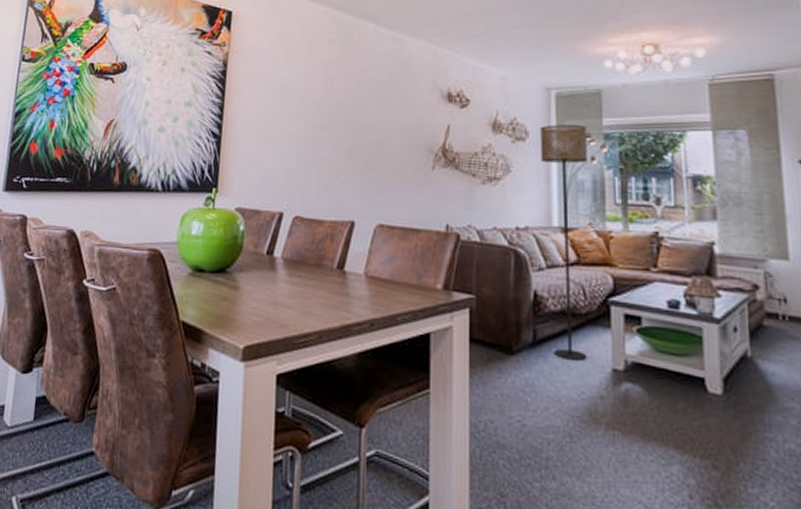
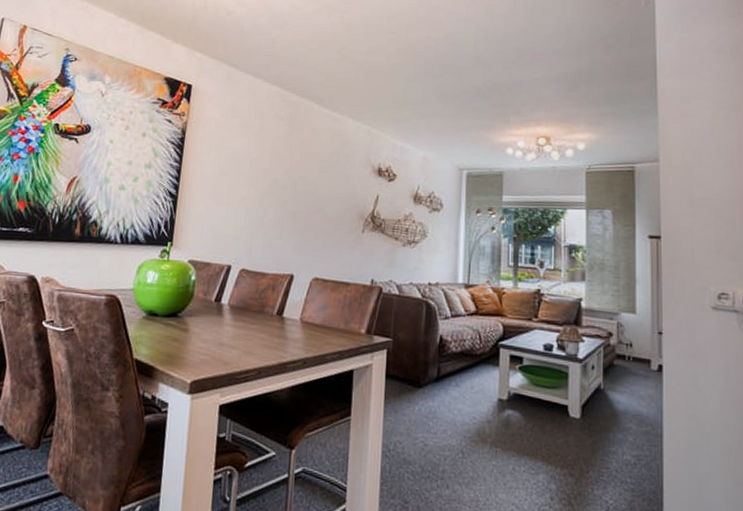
floor lamp: present [540,125,587,361] -> none [451,199,489,392]

